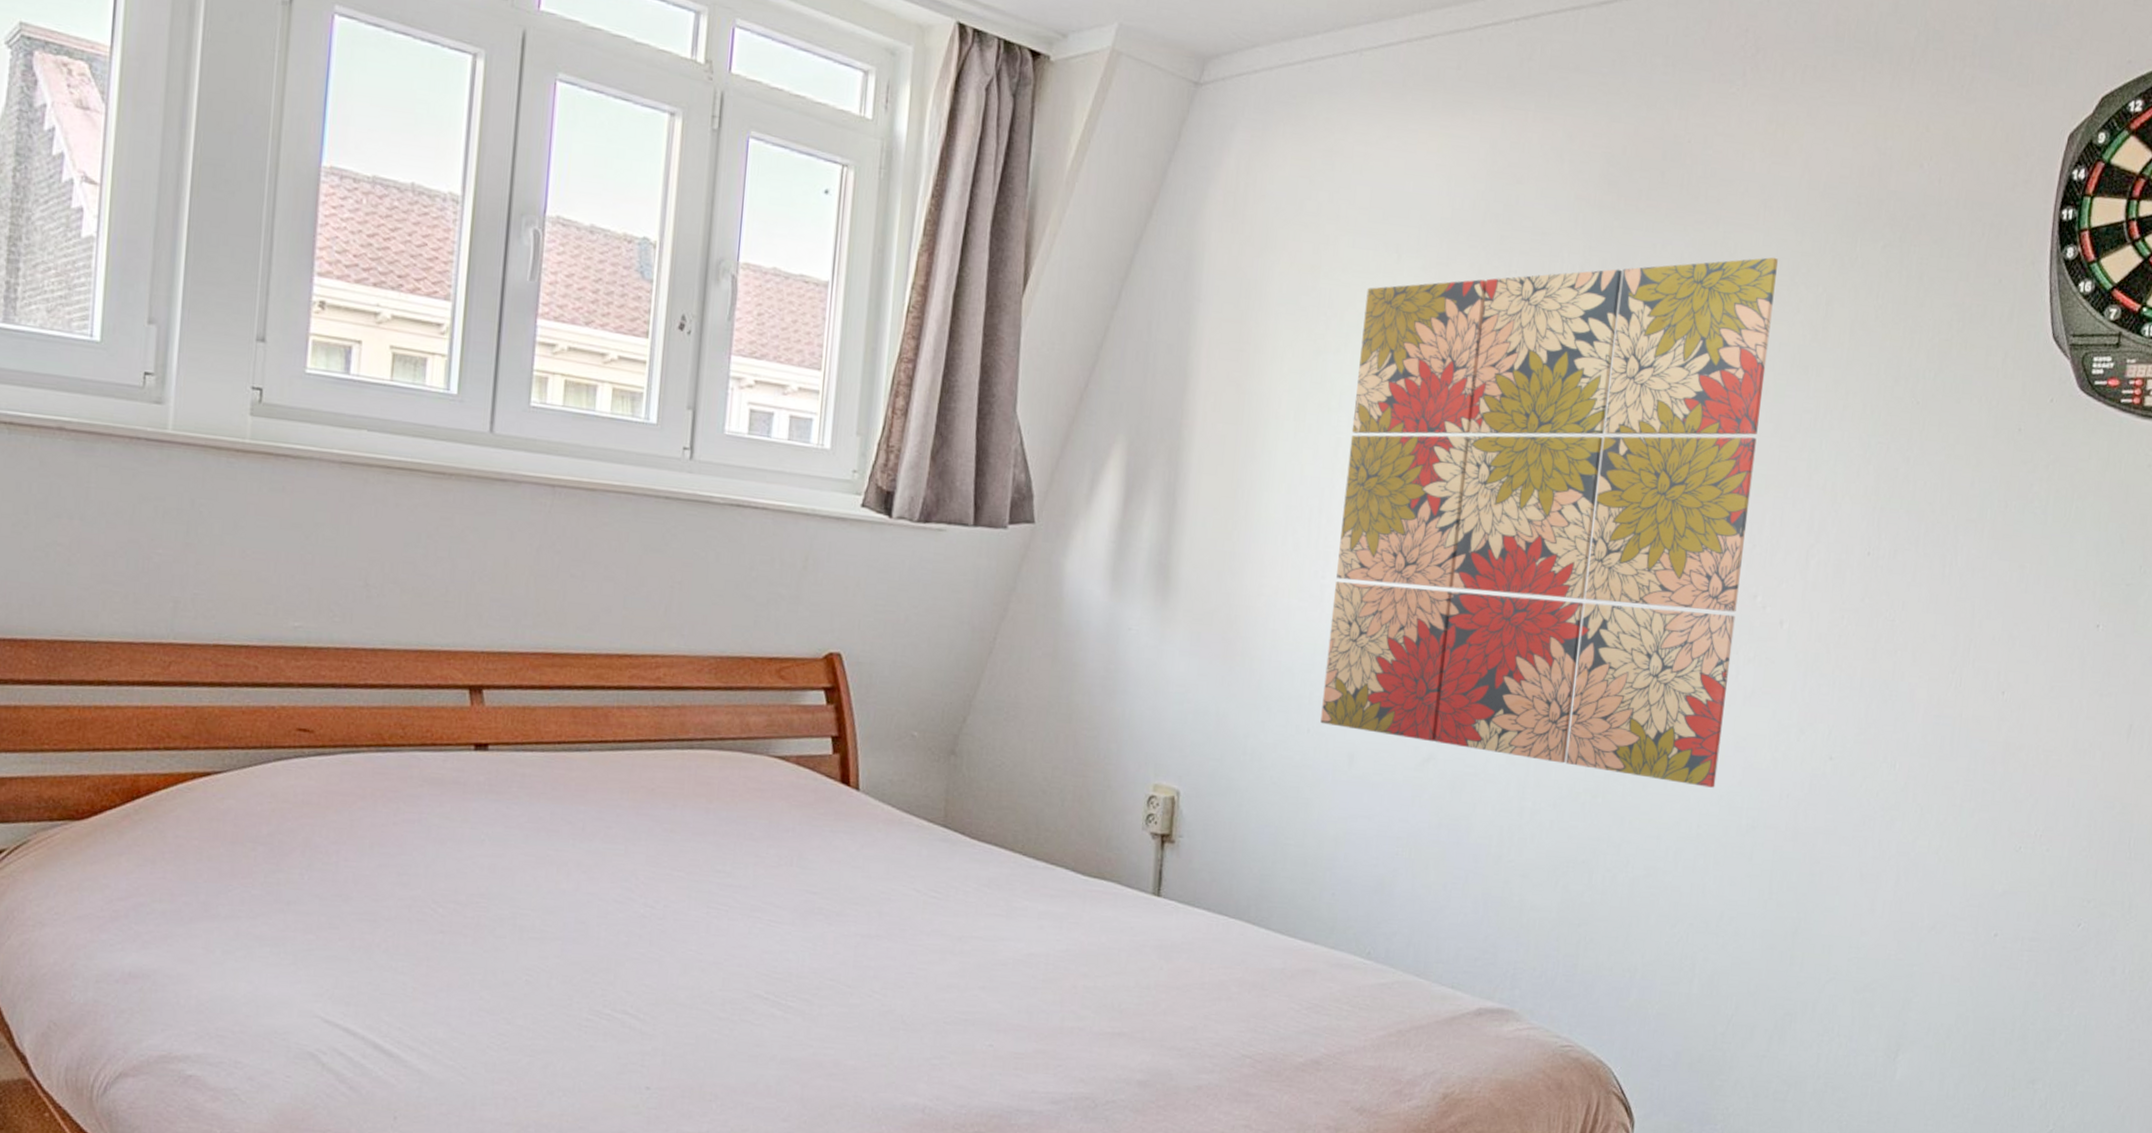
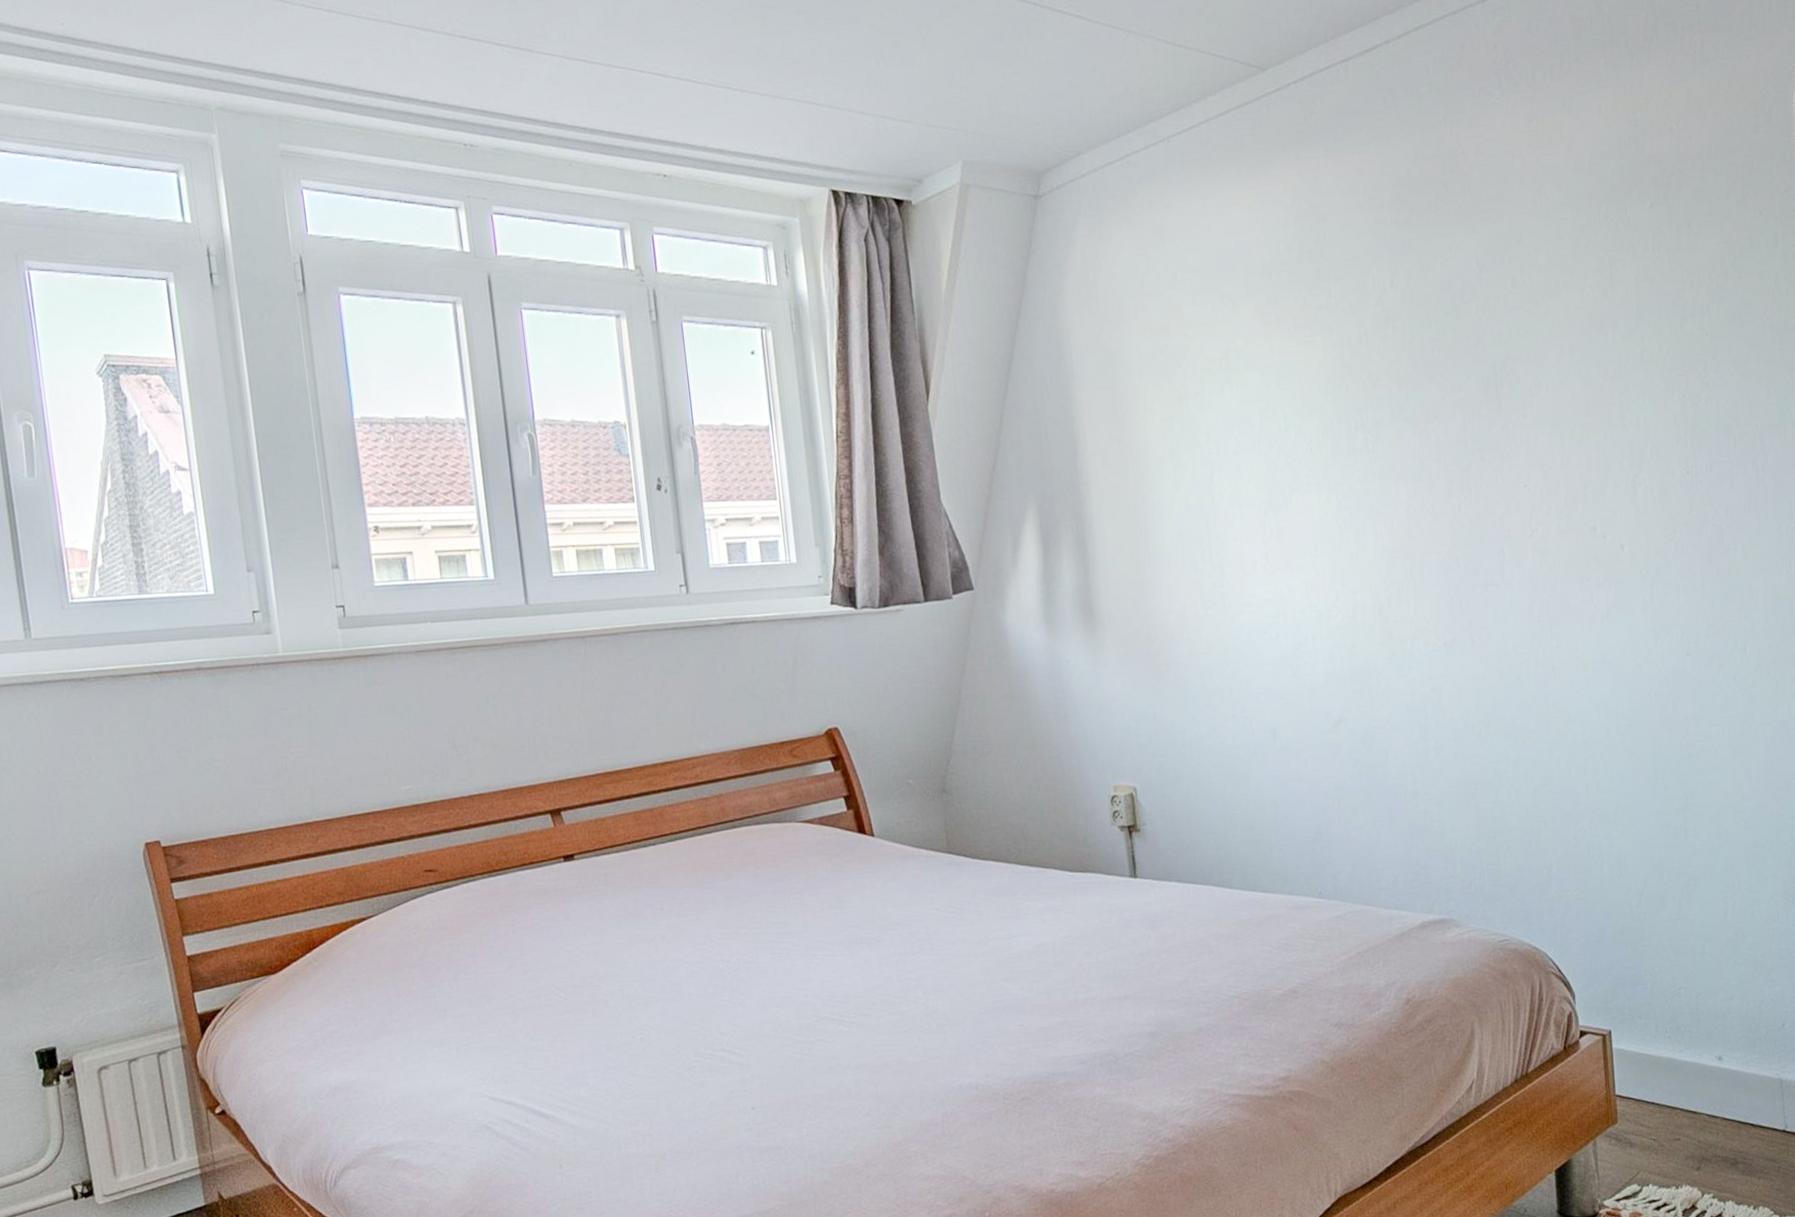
wall art: present [1320,257,1778,788] -> none [1212,235,1591,709]

